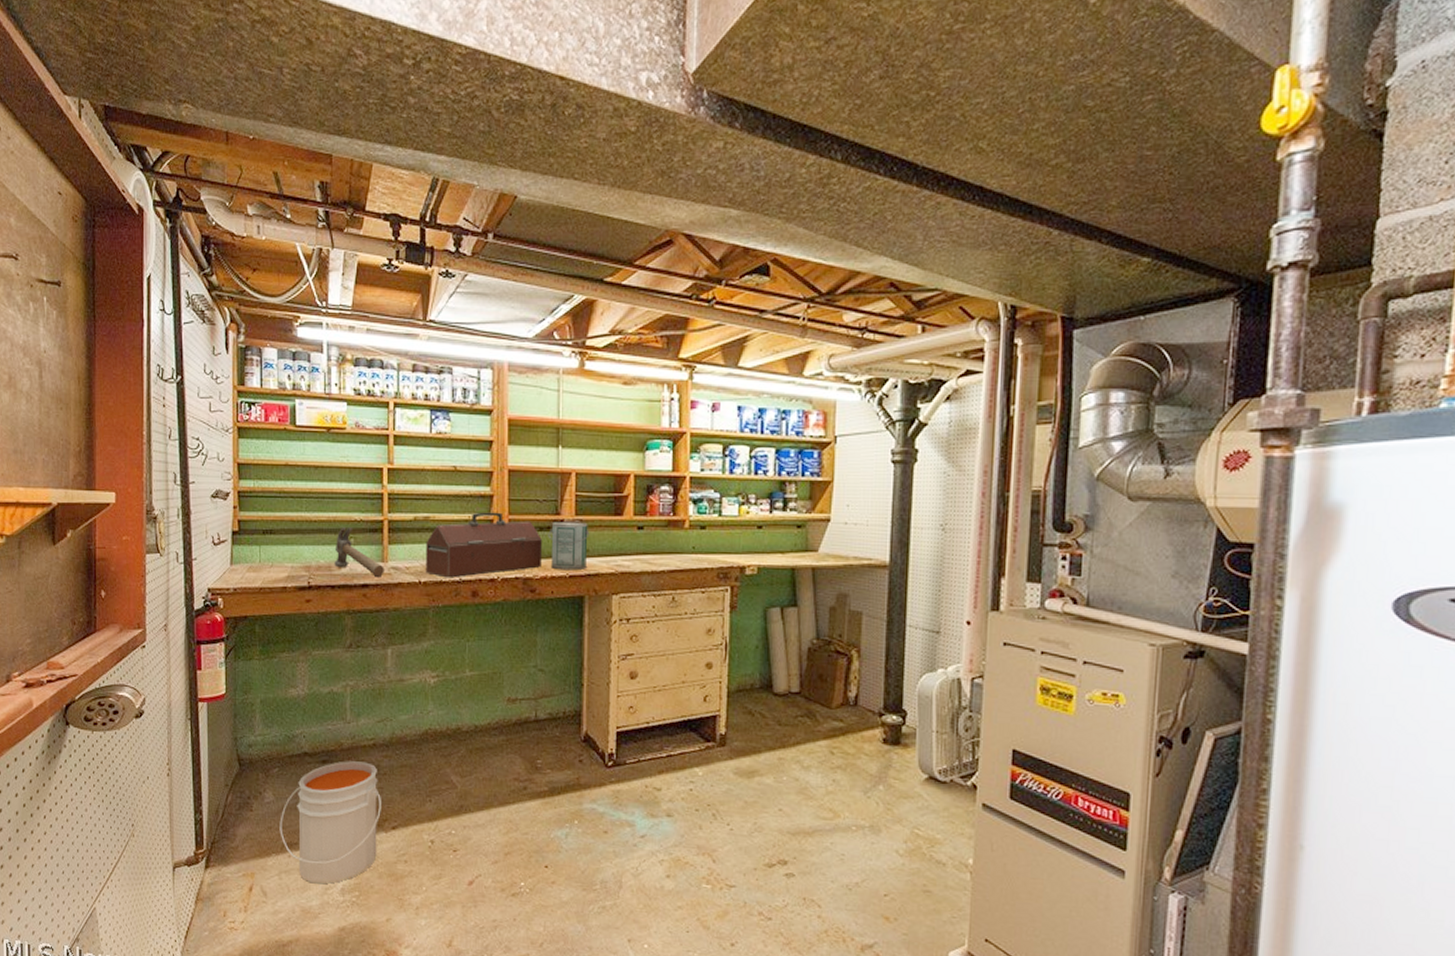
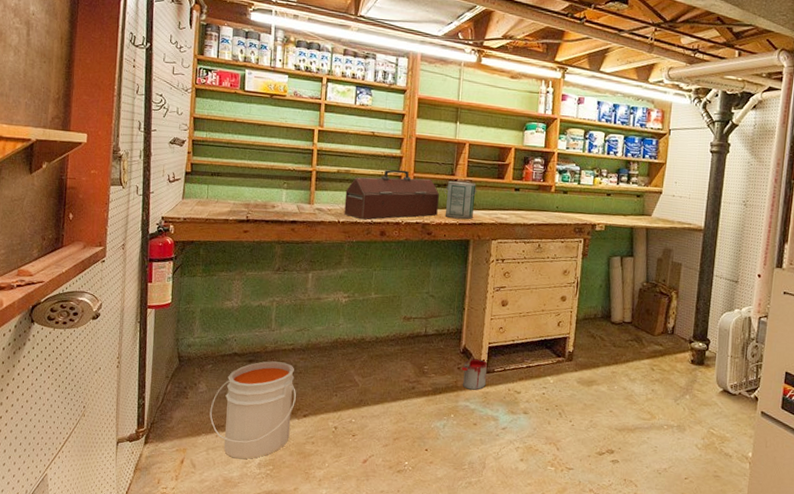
hammer: present [334,527,384,577] -> none [269,174,311,216]
paint can: none [584,745,617,788] -> present [462,356,488,390]

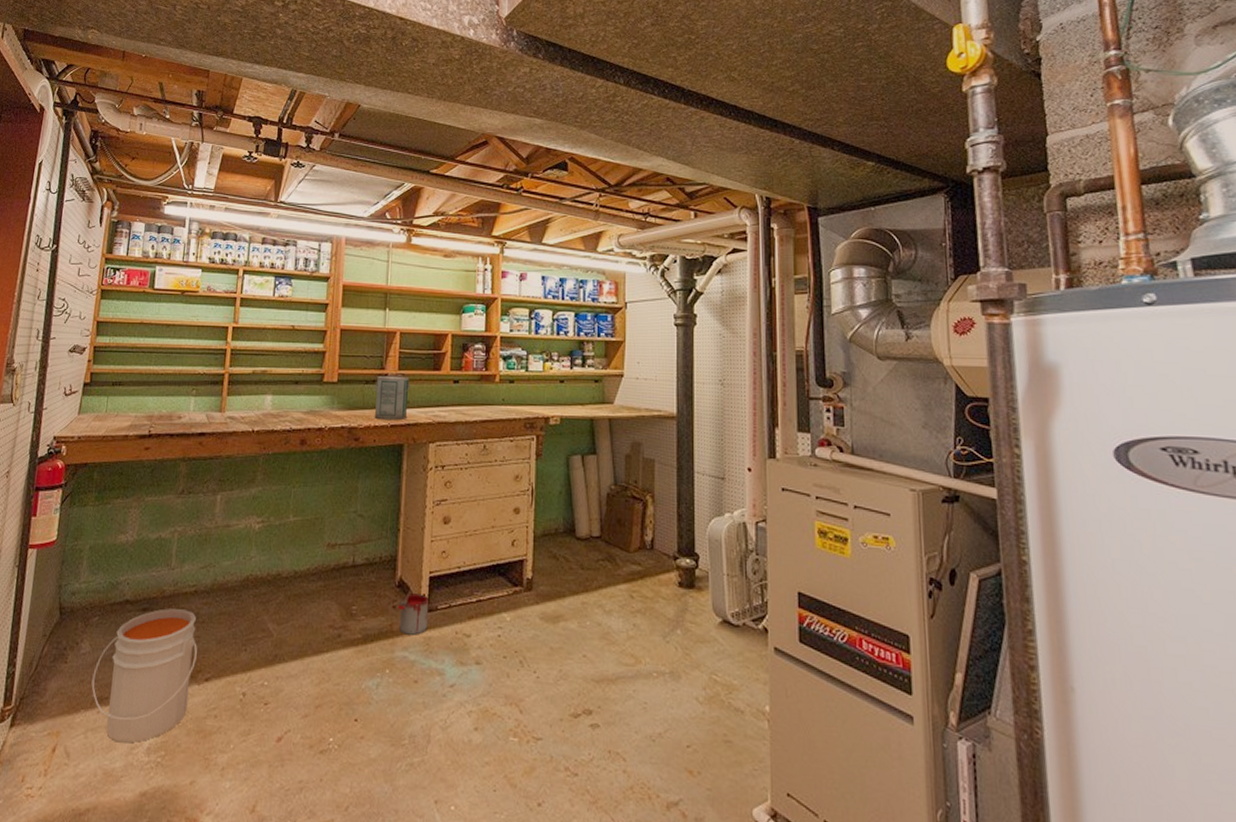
toolbox: present [344,169,439,220] -> none [259,366,367,427]

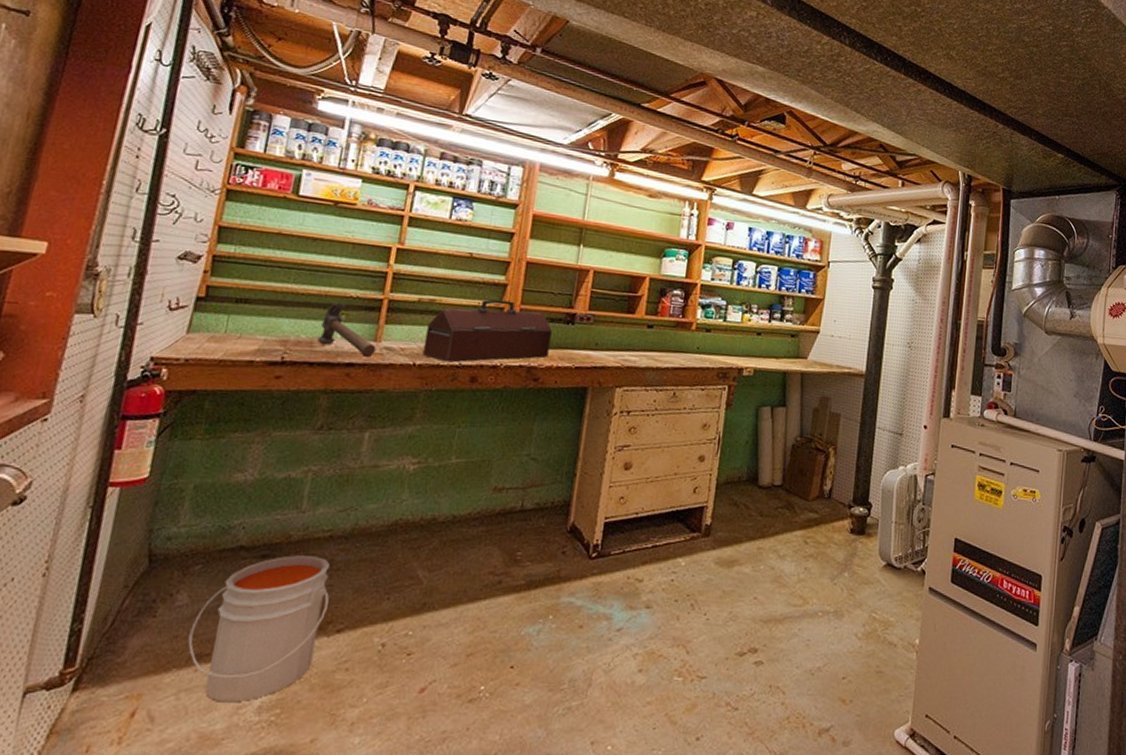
hammer: none [175,380,222,426] -> present [317,303,376,357]
toolbox: none [259,366,367,427] -> present [422,299,552,362]
paint can: present [373,375,411,421] -> none [557,314,601,363]
paint can: present [398,590,430,635] -> none [567,536,603,581]

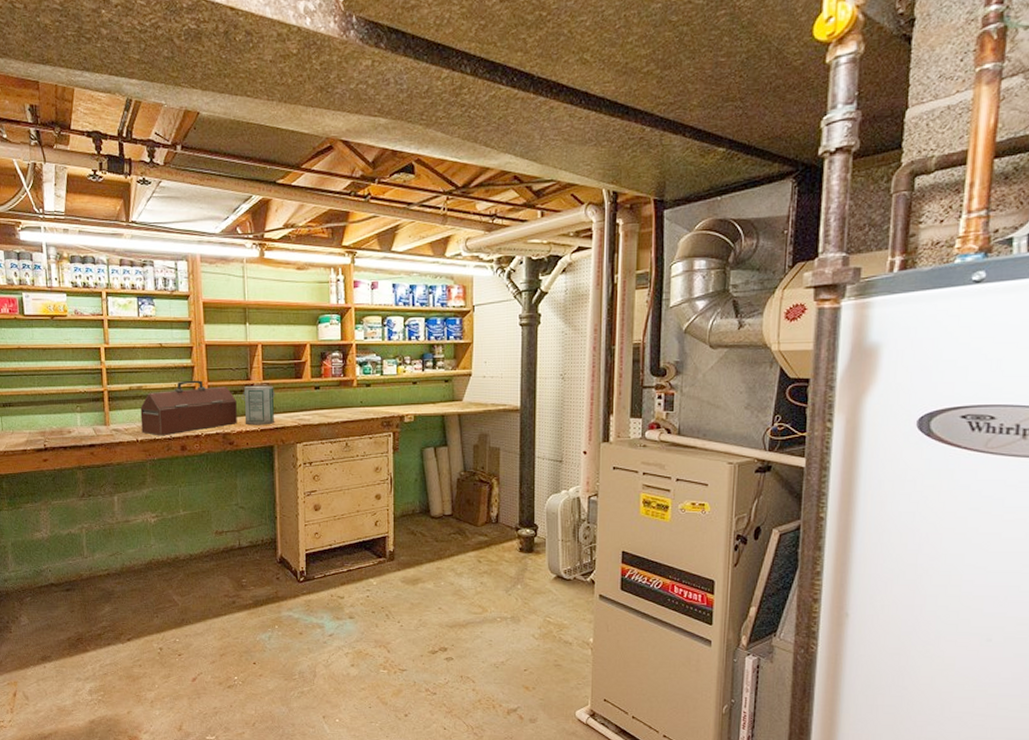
bucket: present [187,555,330,703] -> none [34,588,118,688]
hammer: present [317,303,376,357] -> none [65,398,107,438]
paint can: none [557,314,601,363] -> present [241,385,276,425]

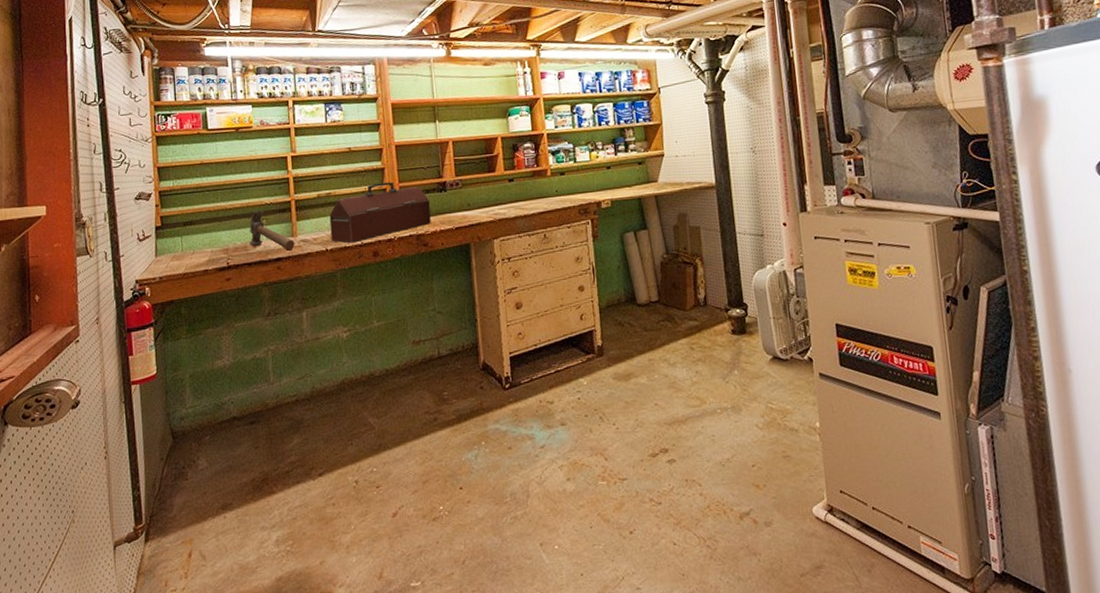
hammer: none [65,398,107,438] -> present [250,210,295,251]
paint can: present [241,385,276,425] -> none [434,181,469,224]

